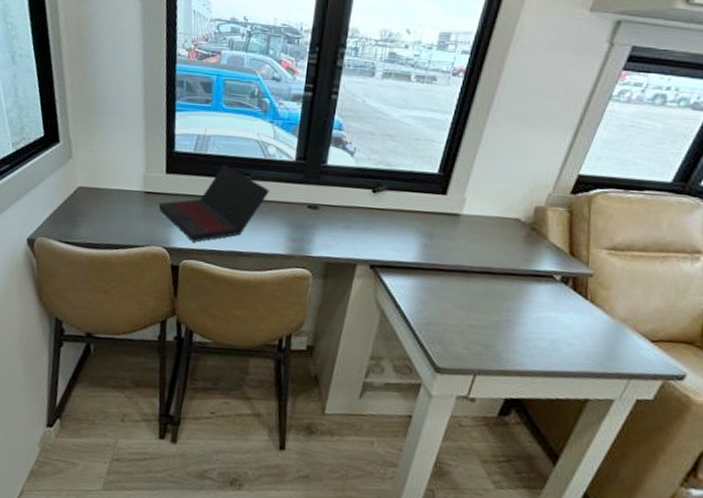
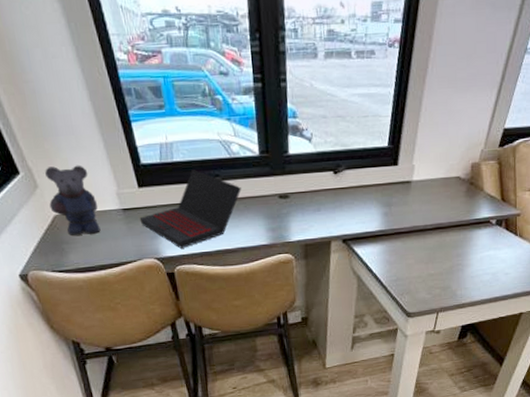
bear: none [76,140,123,211] -> present [45,165,101,236]

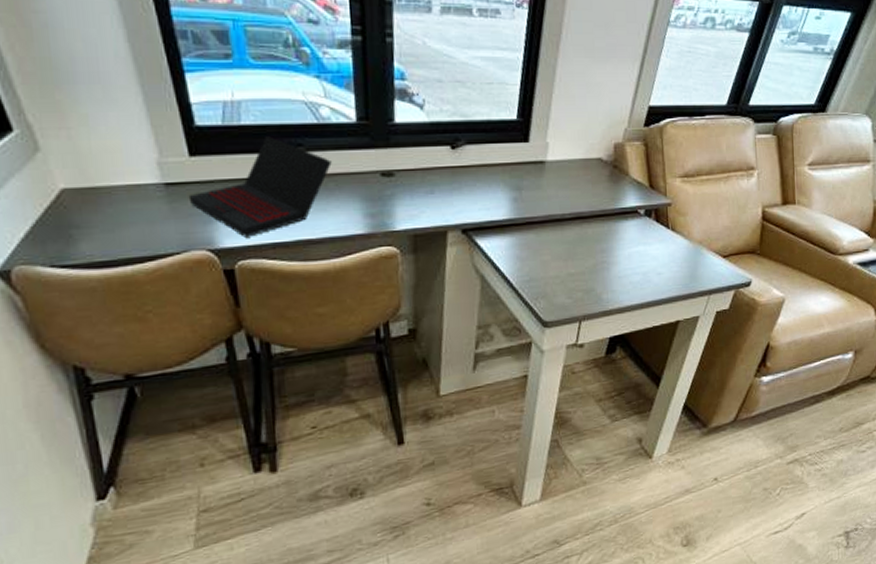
bear: present [45,165,101,236] -> none [52,123,130,218]

